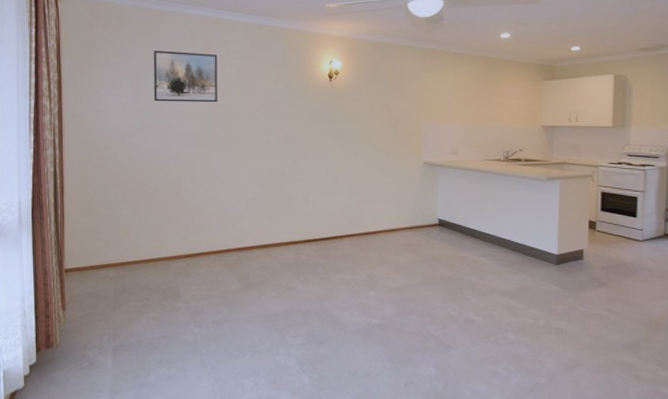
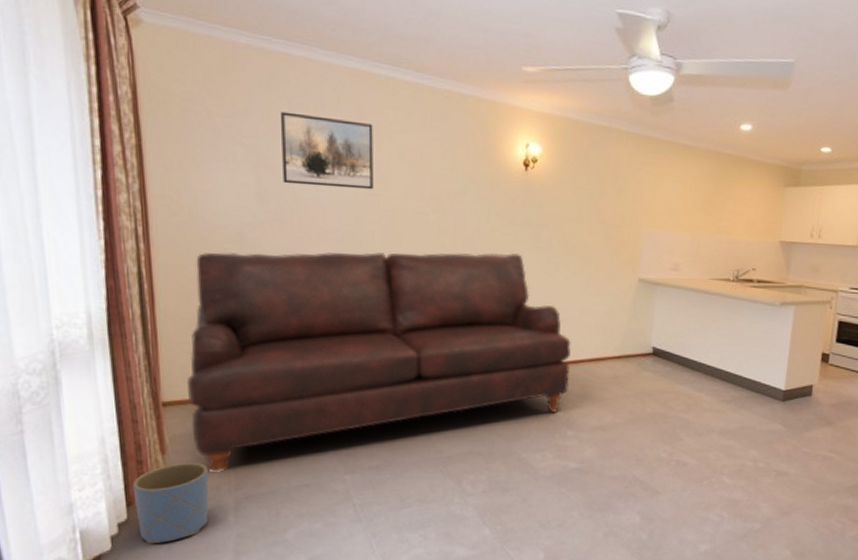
planter: none [41,316,94,383] -> present [132,462,209,544]
sofa: none [82,146,370,326] -> present [186,251,571,473]

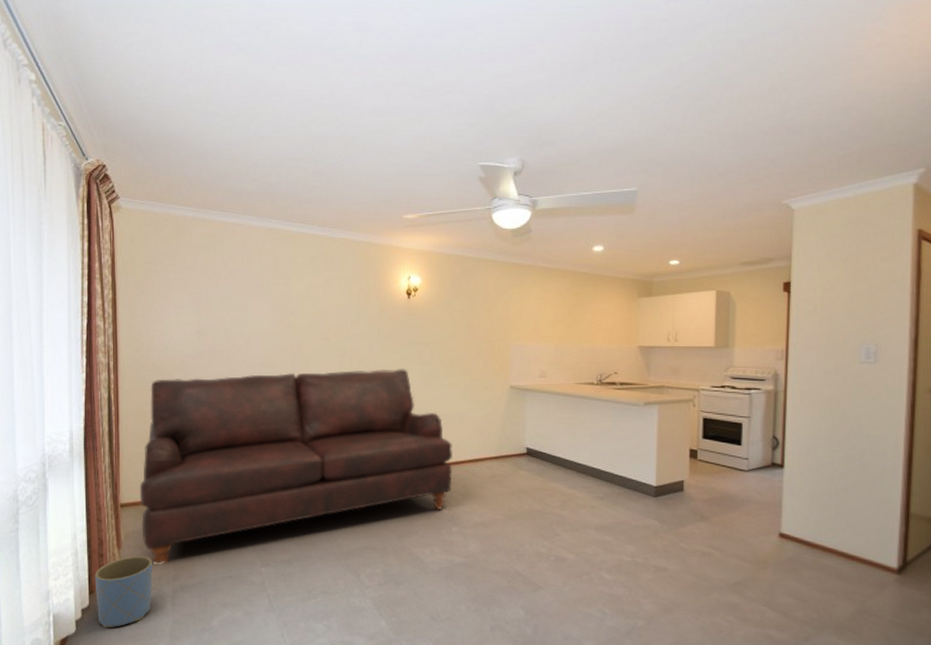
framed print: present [280,111,373,190] -> none [216,265,286,322]

